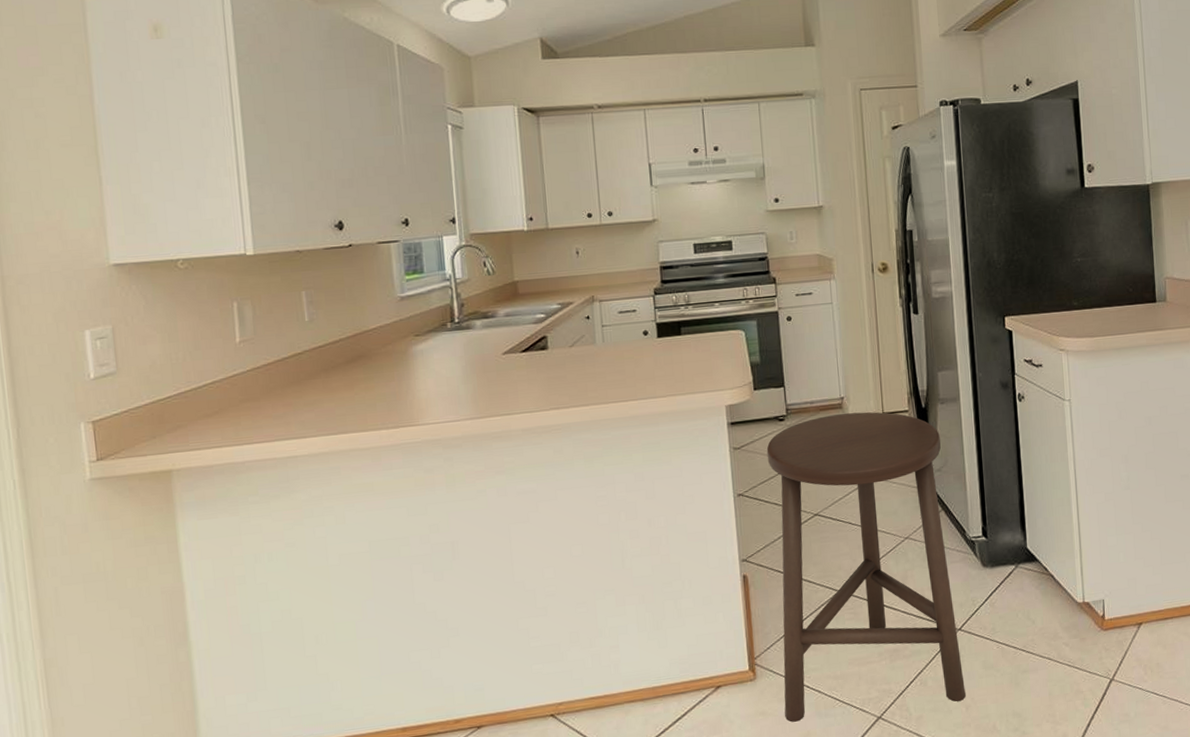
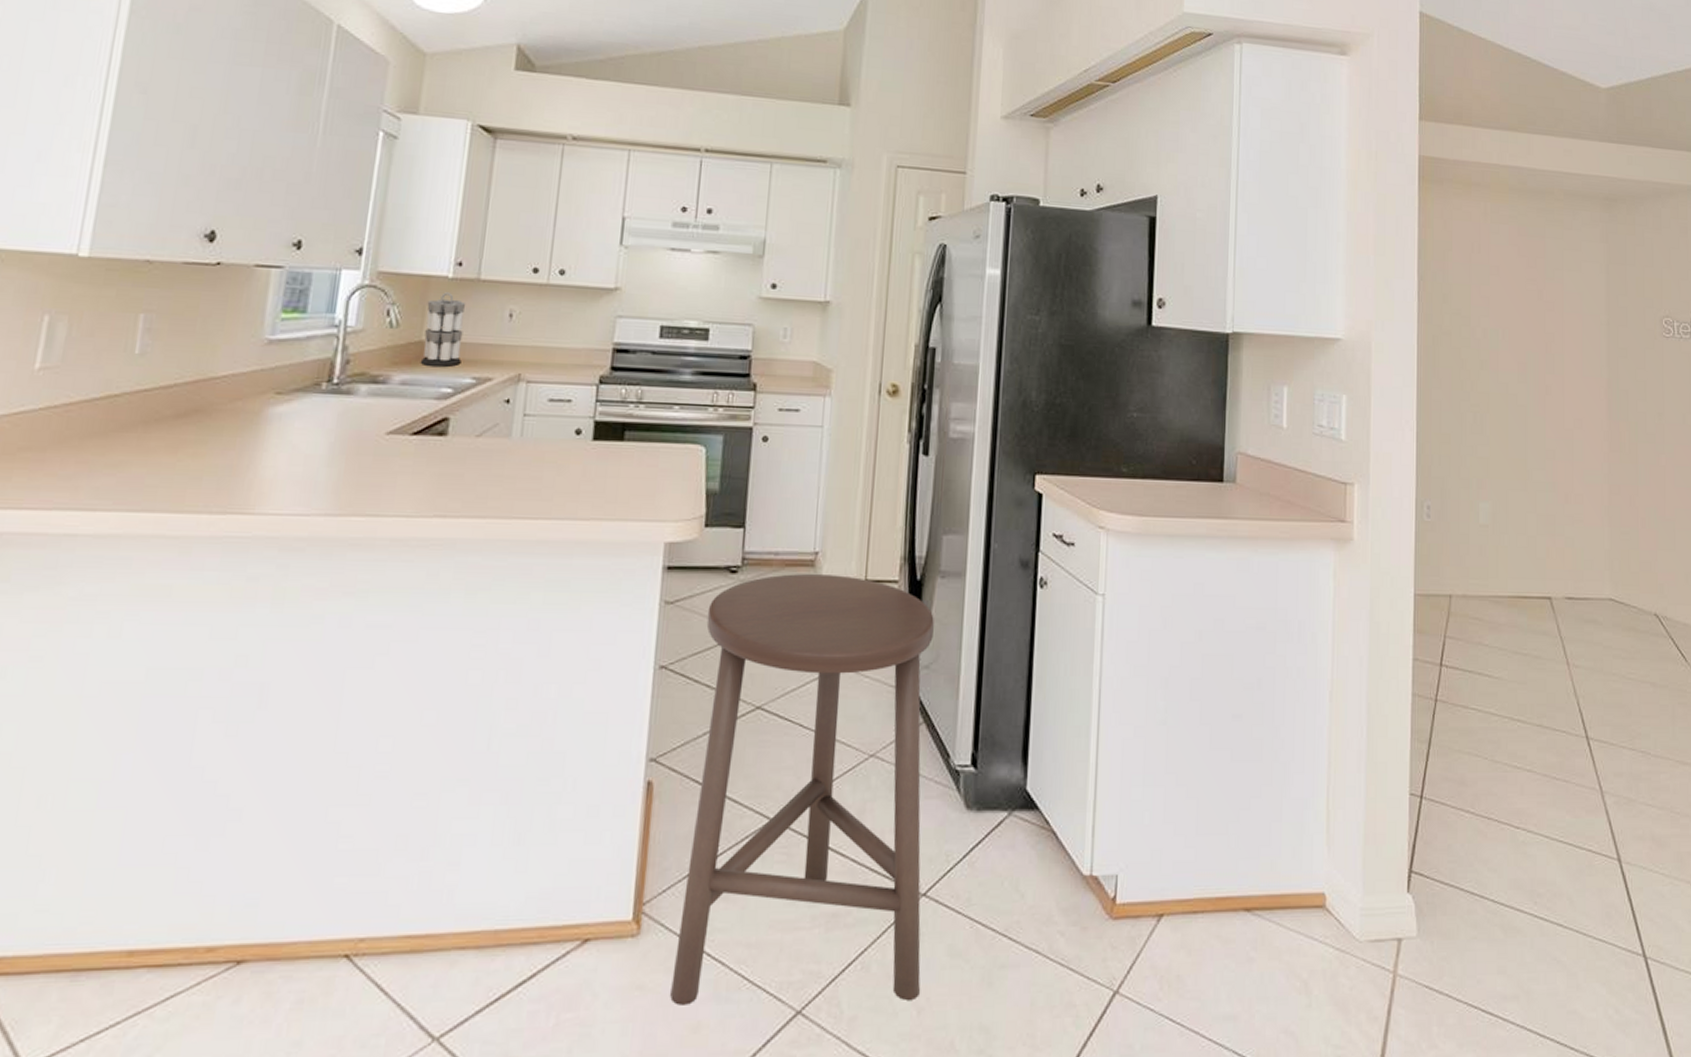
spice rack: none [512,242,547,300] -> present [420,292,467,368]

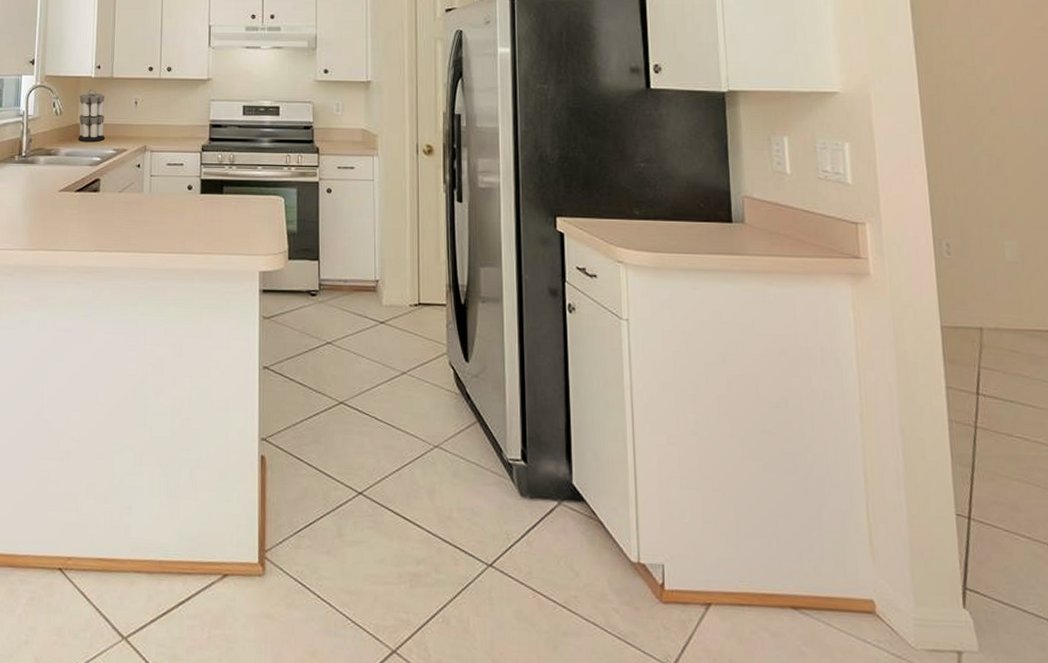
bar stool: present [670,574,934,1005] -> none [292,297,494,653]

